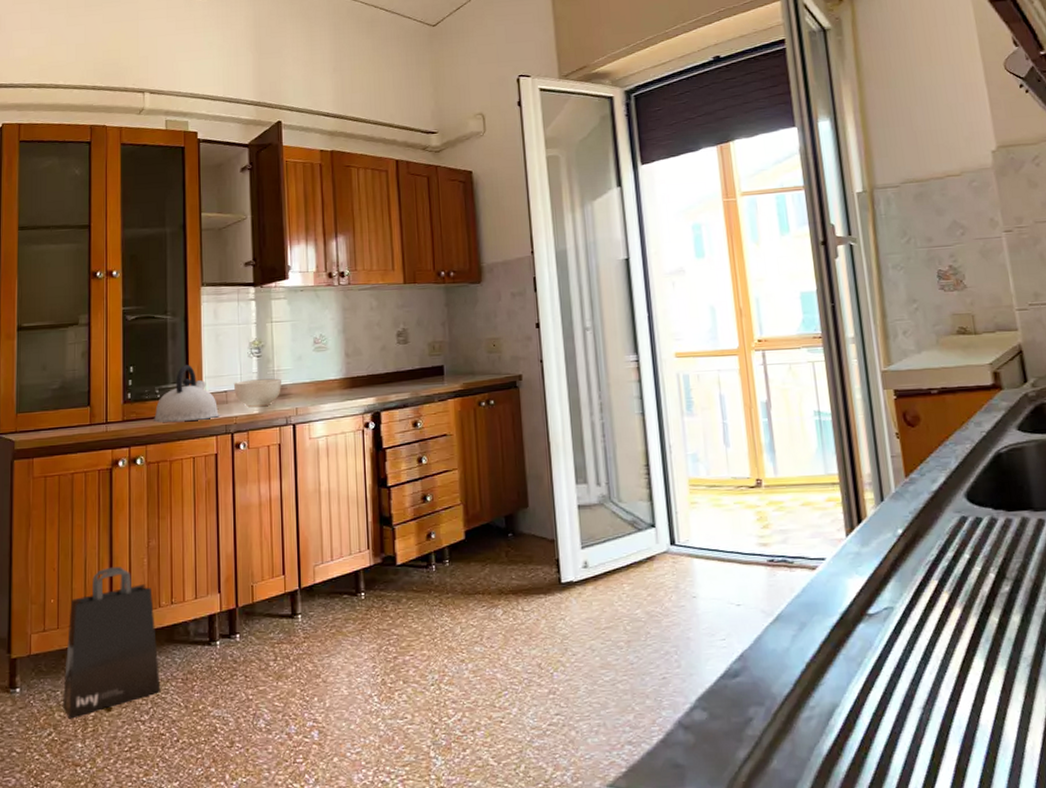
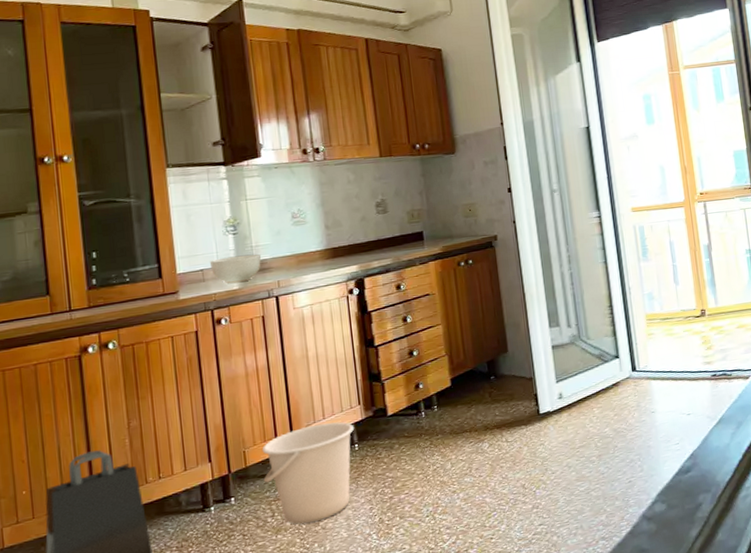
kettle: present [153,365,219,423] -> none [123,246,196,306]
bucket: none [268,565,362,674] -> present [262,422,355,525]

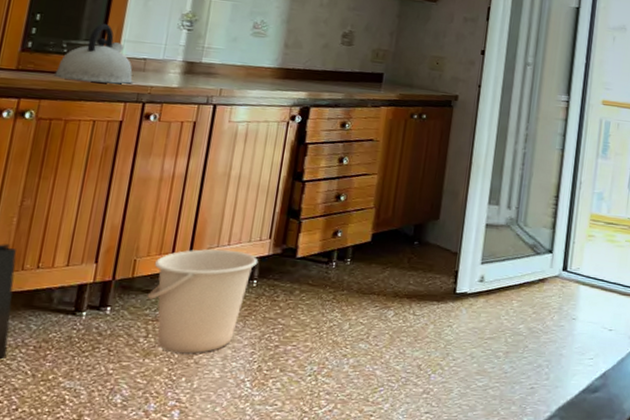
kettle: none [123,246,196,306] -> present [53,23,133,85]
bowl: present [209,253,262,284] -> none [154,51,211,82]

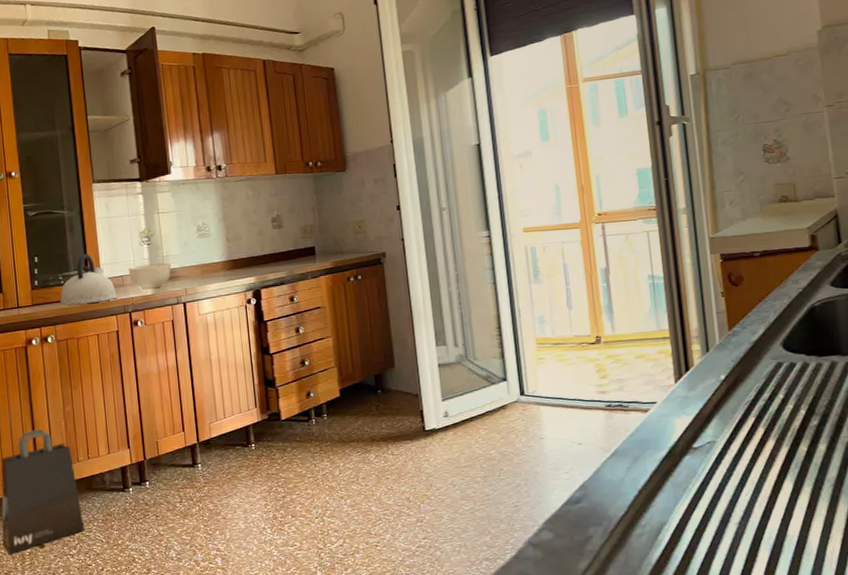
bucket: present [147,249,259,354] -> none [171,422,252,512]
bowl: none [154,51,211,82] -> present [128,263,172,290]

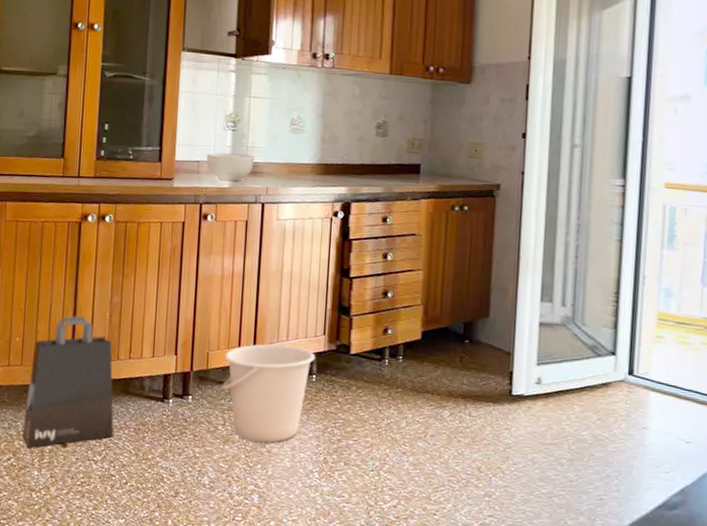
kettle: present [59,254,117,305] -> none [124,129,190,187]
bucket: none [171,422,252,512] -> present [221,344,316,443]

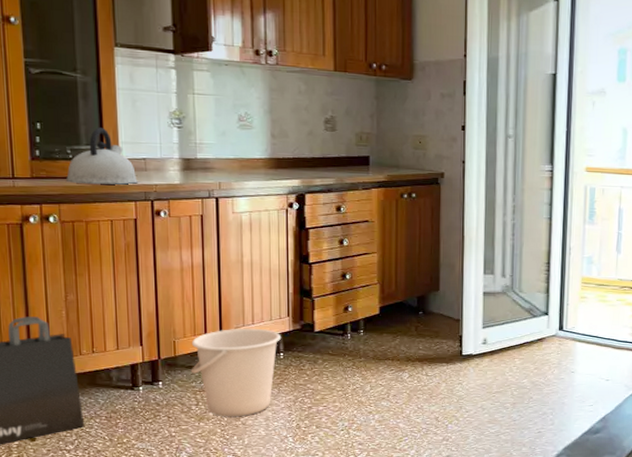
kettle: none [124,129,190,187] -> present [65,128,138,185]
bowl: present [206,152,255,182] -> none [152,149,205,178]

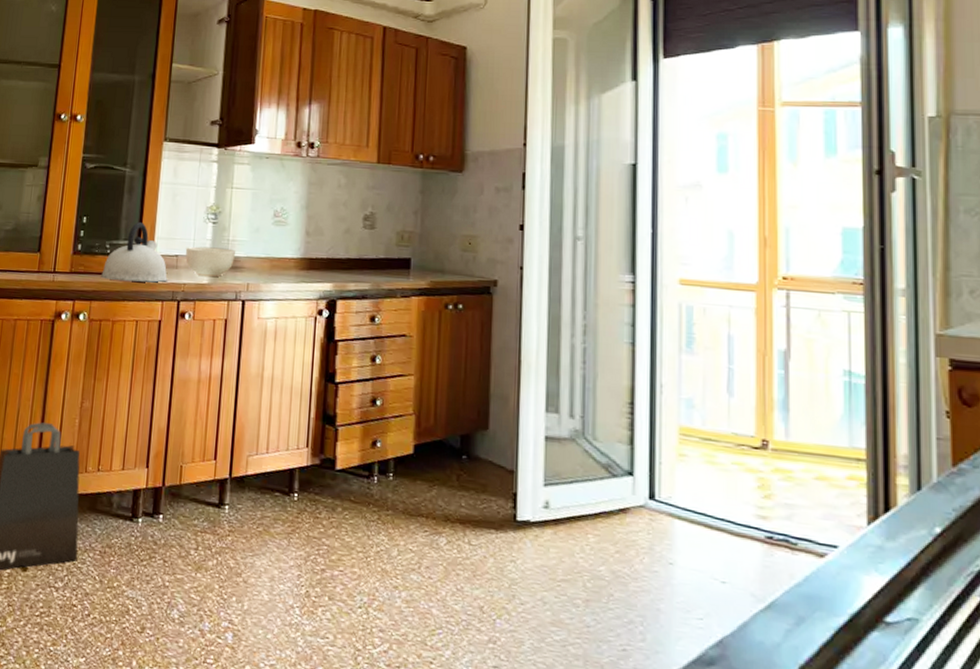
bowl: none [152,149,205,178] -> present [185,246,236,278]
bucket: present [190,328,282,417] -> none [194,456,298,572]

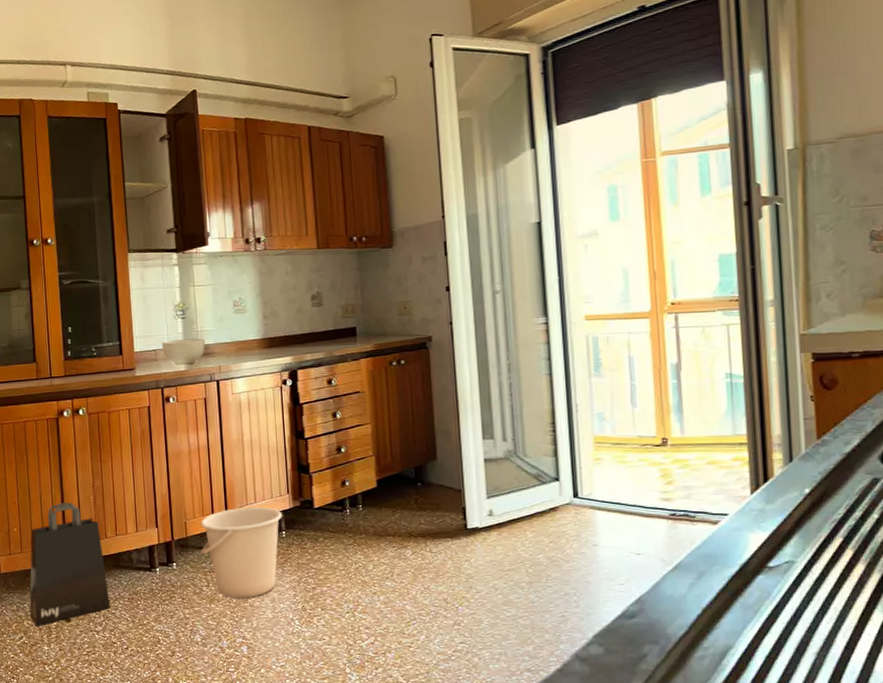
kettle: present [100,222,167,283] -> none [91,326,150,378]
bucket: none [194,456,298,572] -> present [200,506,283,599]

